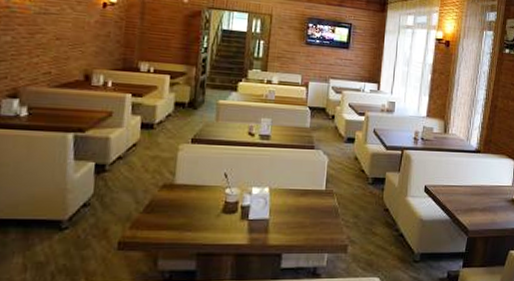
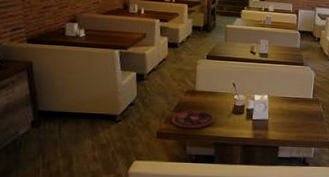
plate: none [139,210,199,235] -> present [171,110,215,129]

